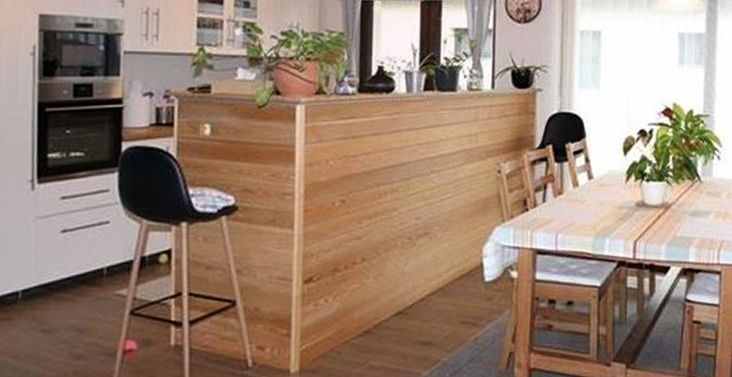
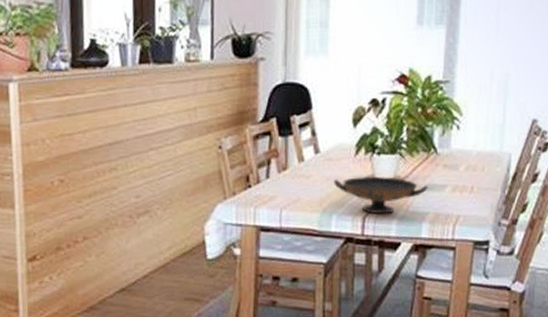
decorative bowl: none [606,202,694,239] -> present [333,176,428,214]

